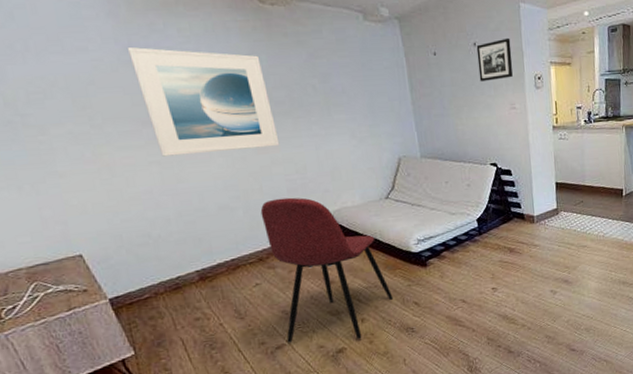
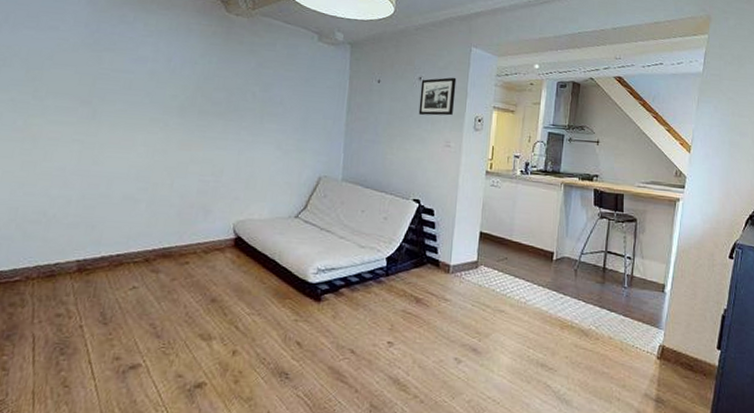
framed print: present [128,46,280,157] -> none [87,32,211,145]
dining chair: present [260,197,394,343] -> none [144,197,275,375]

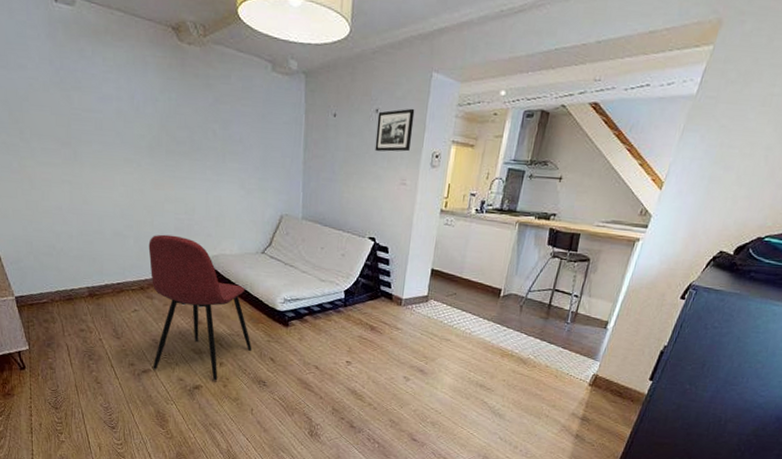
dining chair: none [144,197,275,375] -> present [148,234,252,381]

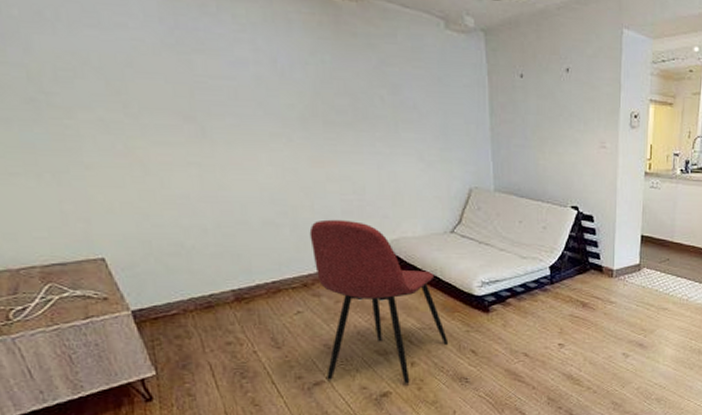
picture frame: present [375,108,415,152] -> none [569,66,608,114]

